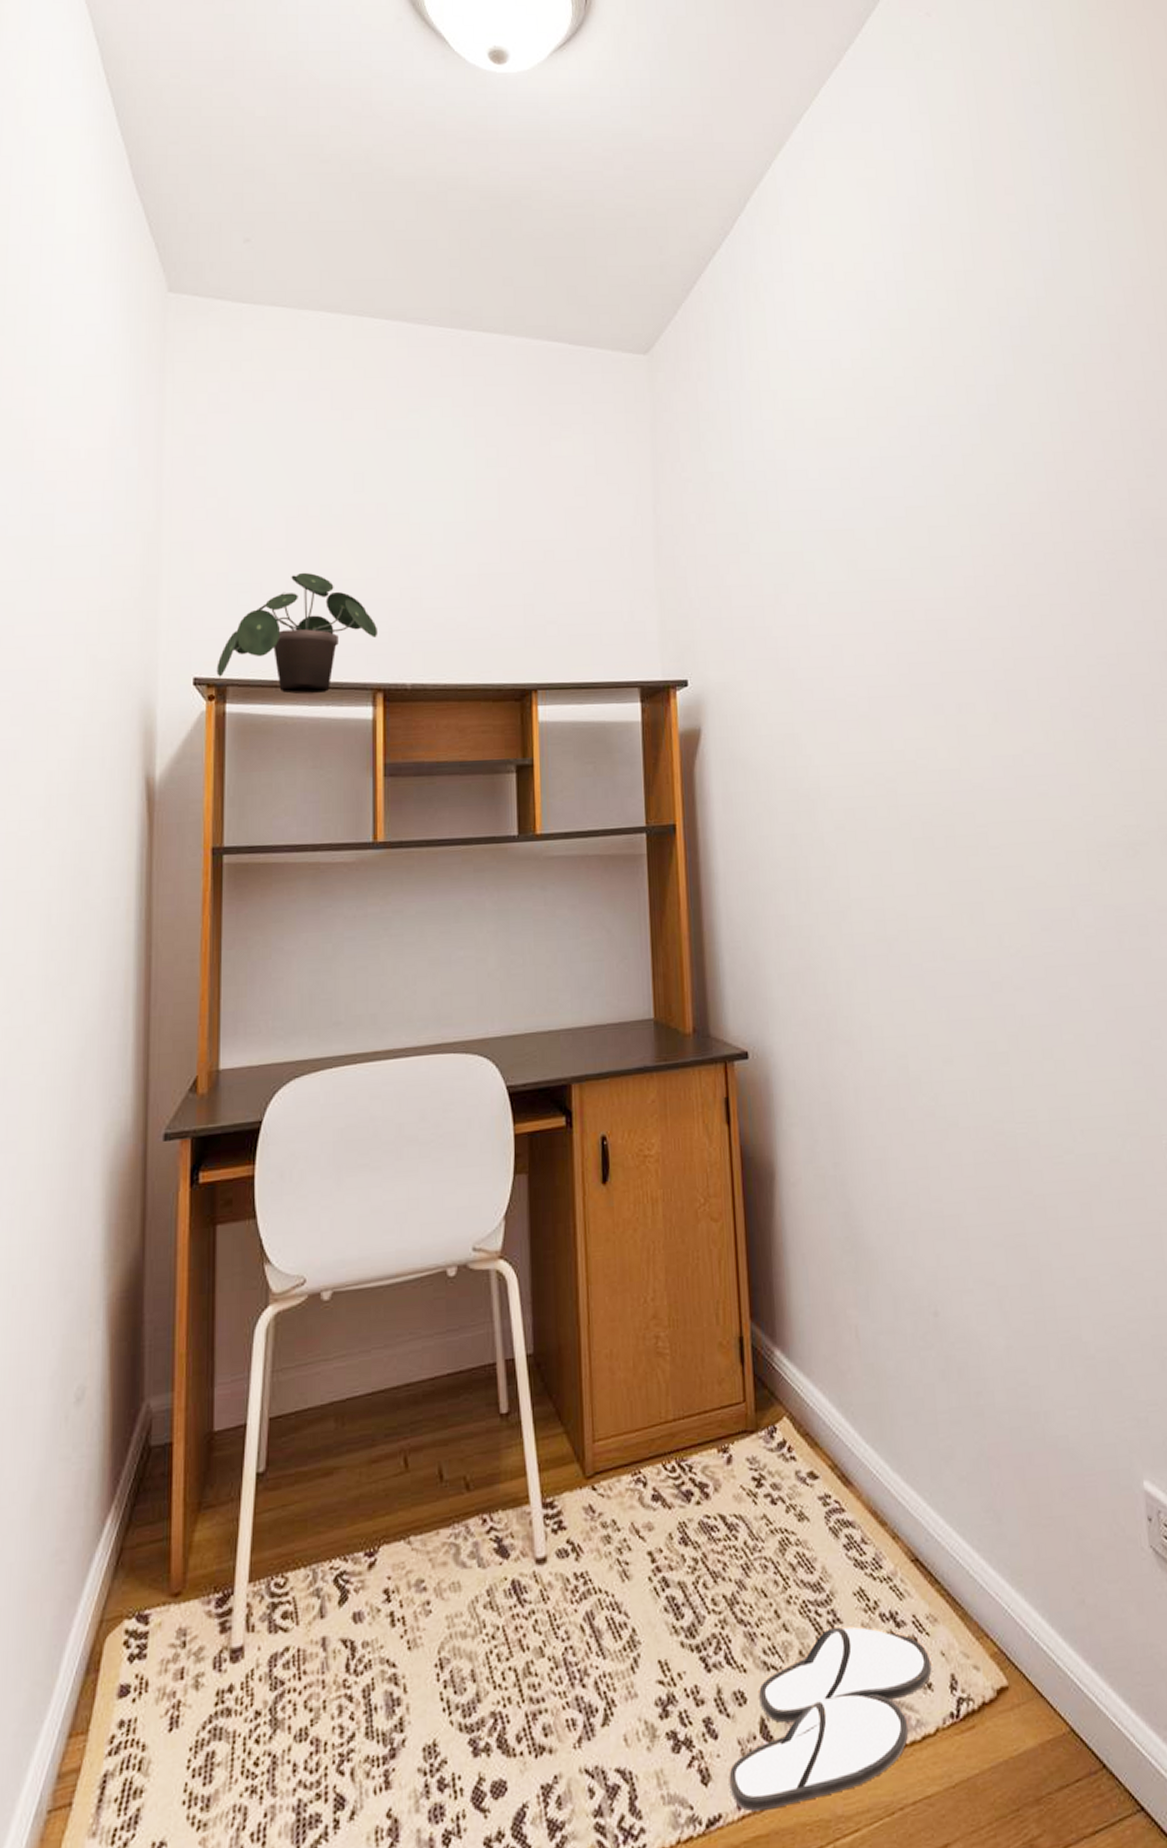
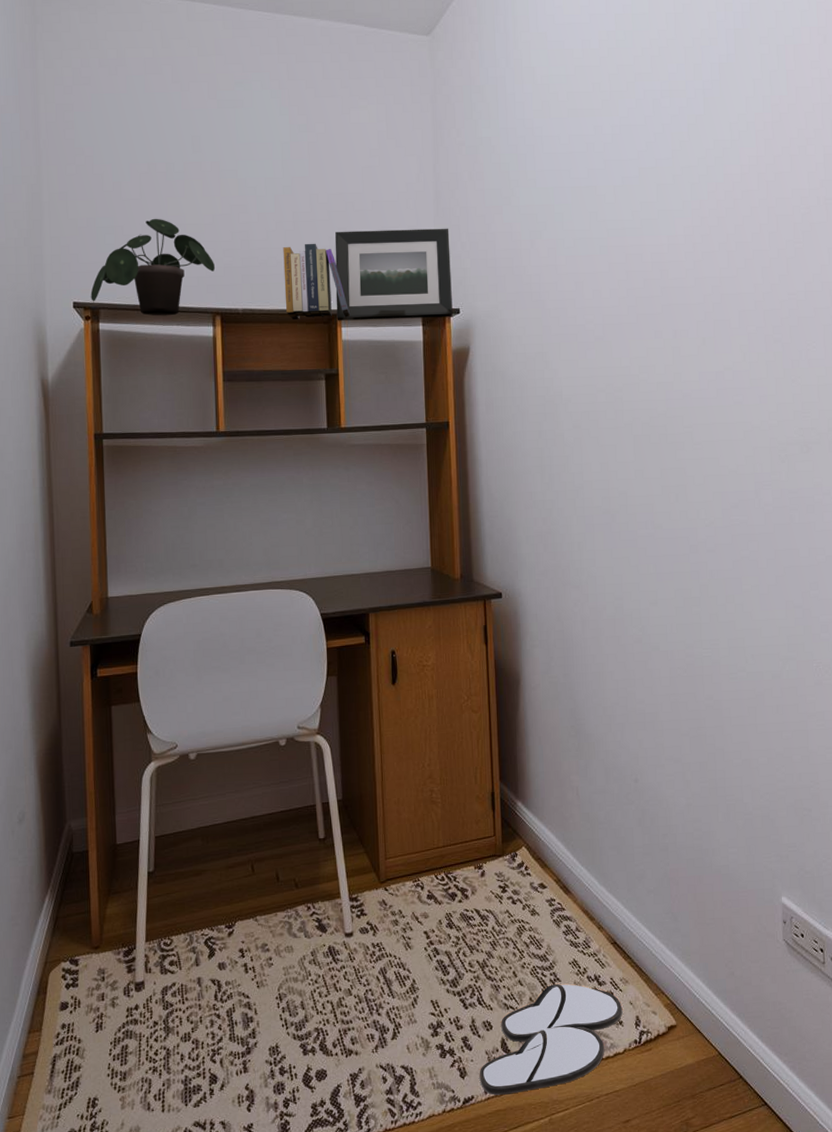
books: none [464,601,550,698] -> present [283,243,351,320]
picture frame: none [530,581,679,698] -> present [334,228,453,321]

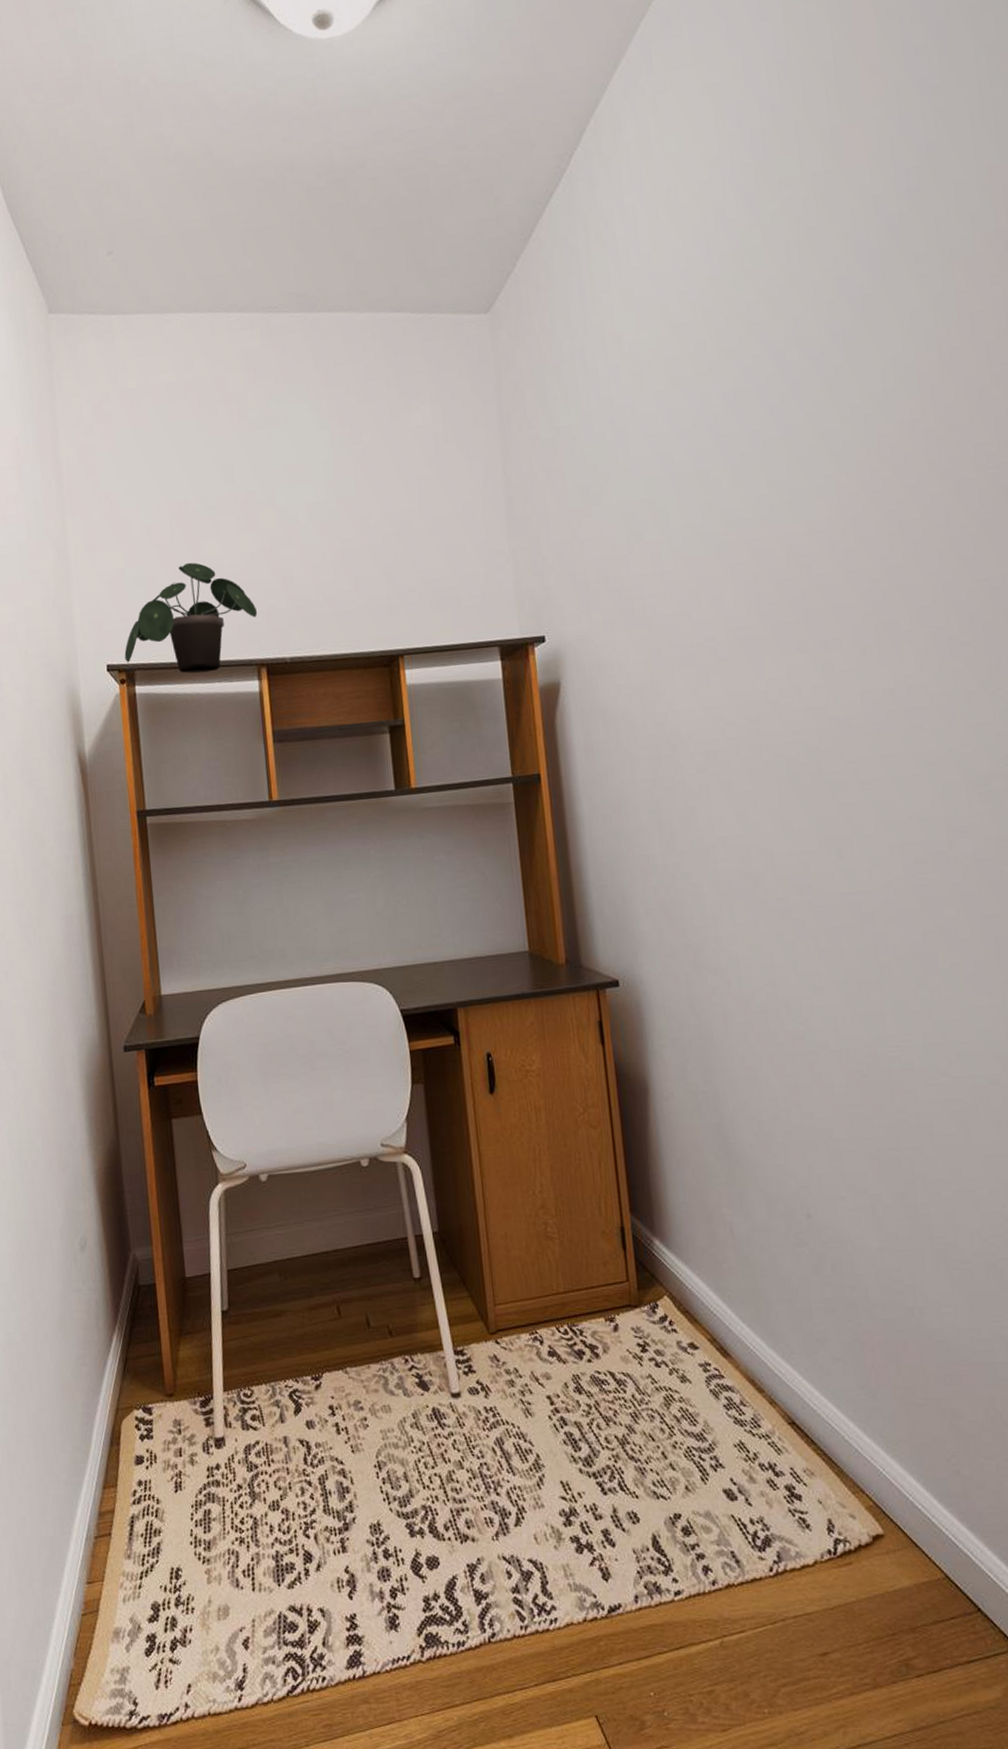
books: present [283,243,351,320] -> none [332,573,415,666]
picture frame: present [334,228,453,321] -> none [391,540,537,663]
slippers: present [479,984,623,1095] -> none [626,1471,810,1606]

